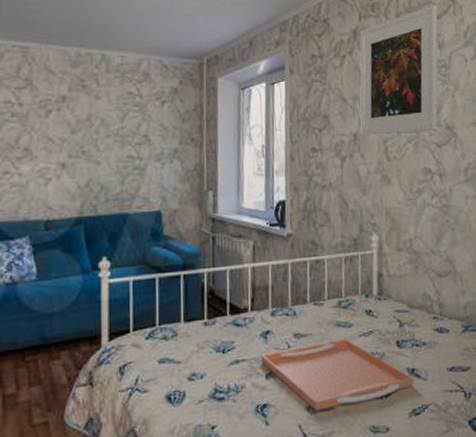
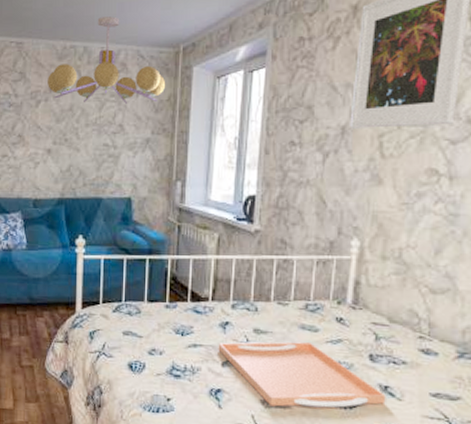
chandelier: none [60,26,192,113] -> present [48,16,166,104]

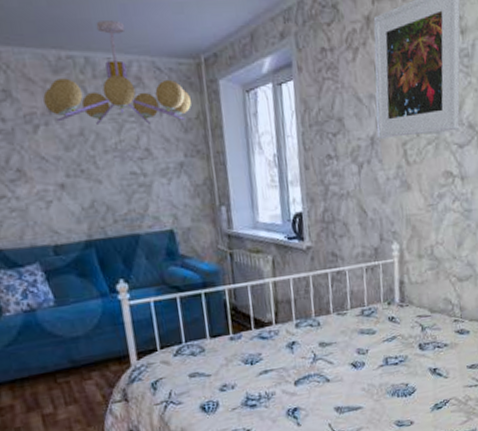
serving tray: present [218,341,386,408] -> none [288,345,436,411]

